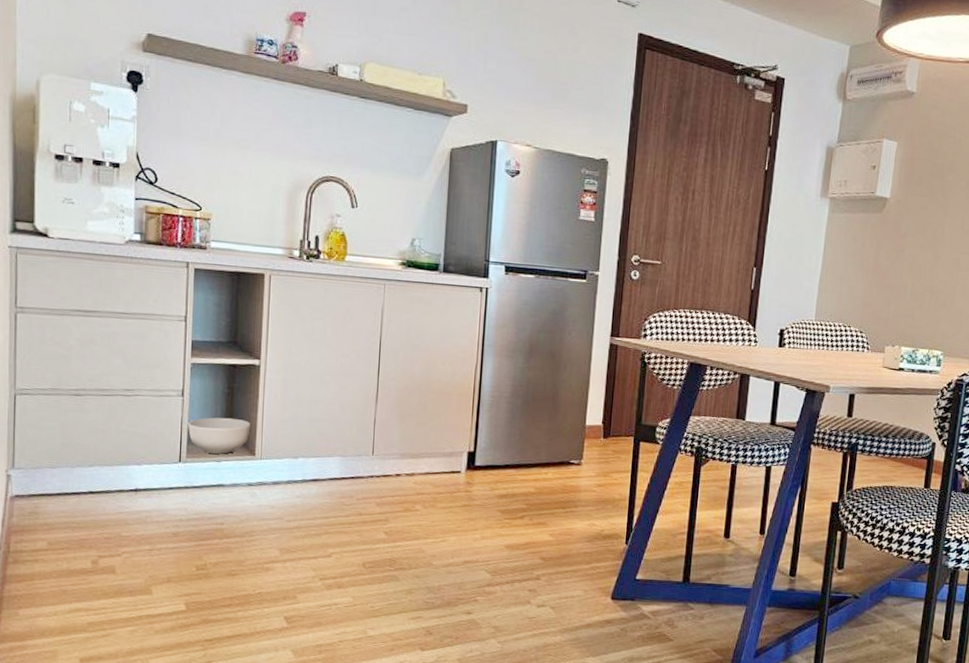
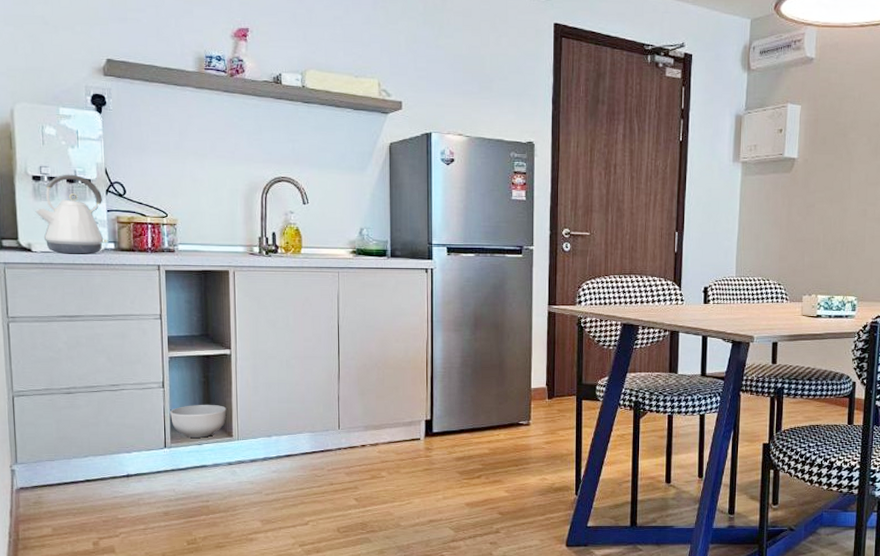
kettle: none [55,155,133,245] -> present [35,174,108,254]

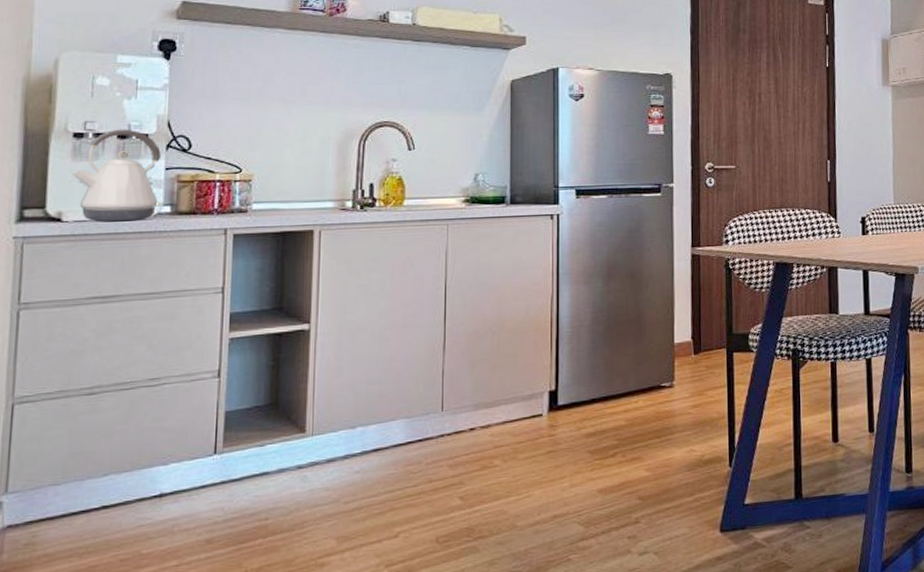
bowl: present [170,405,227,438] -> none [225,393,300,438]

